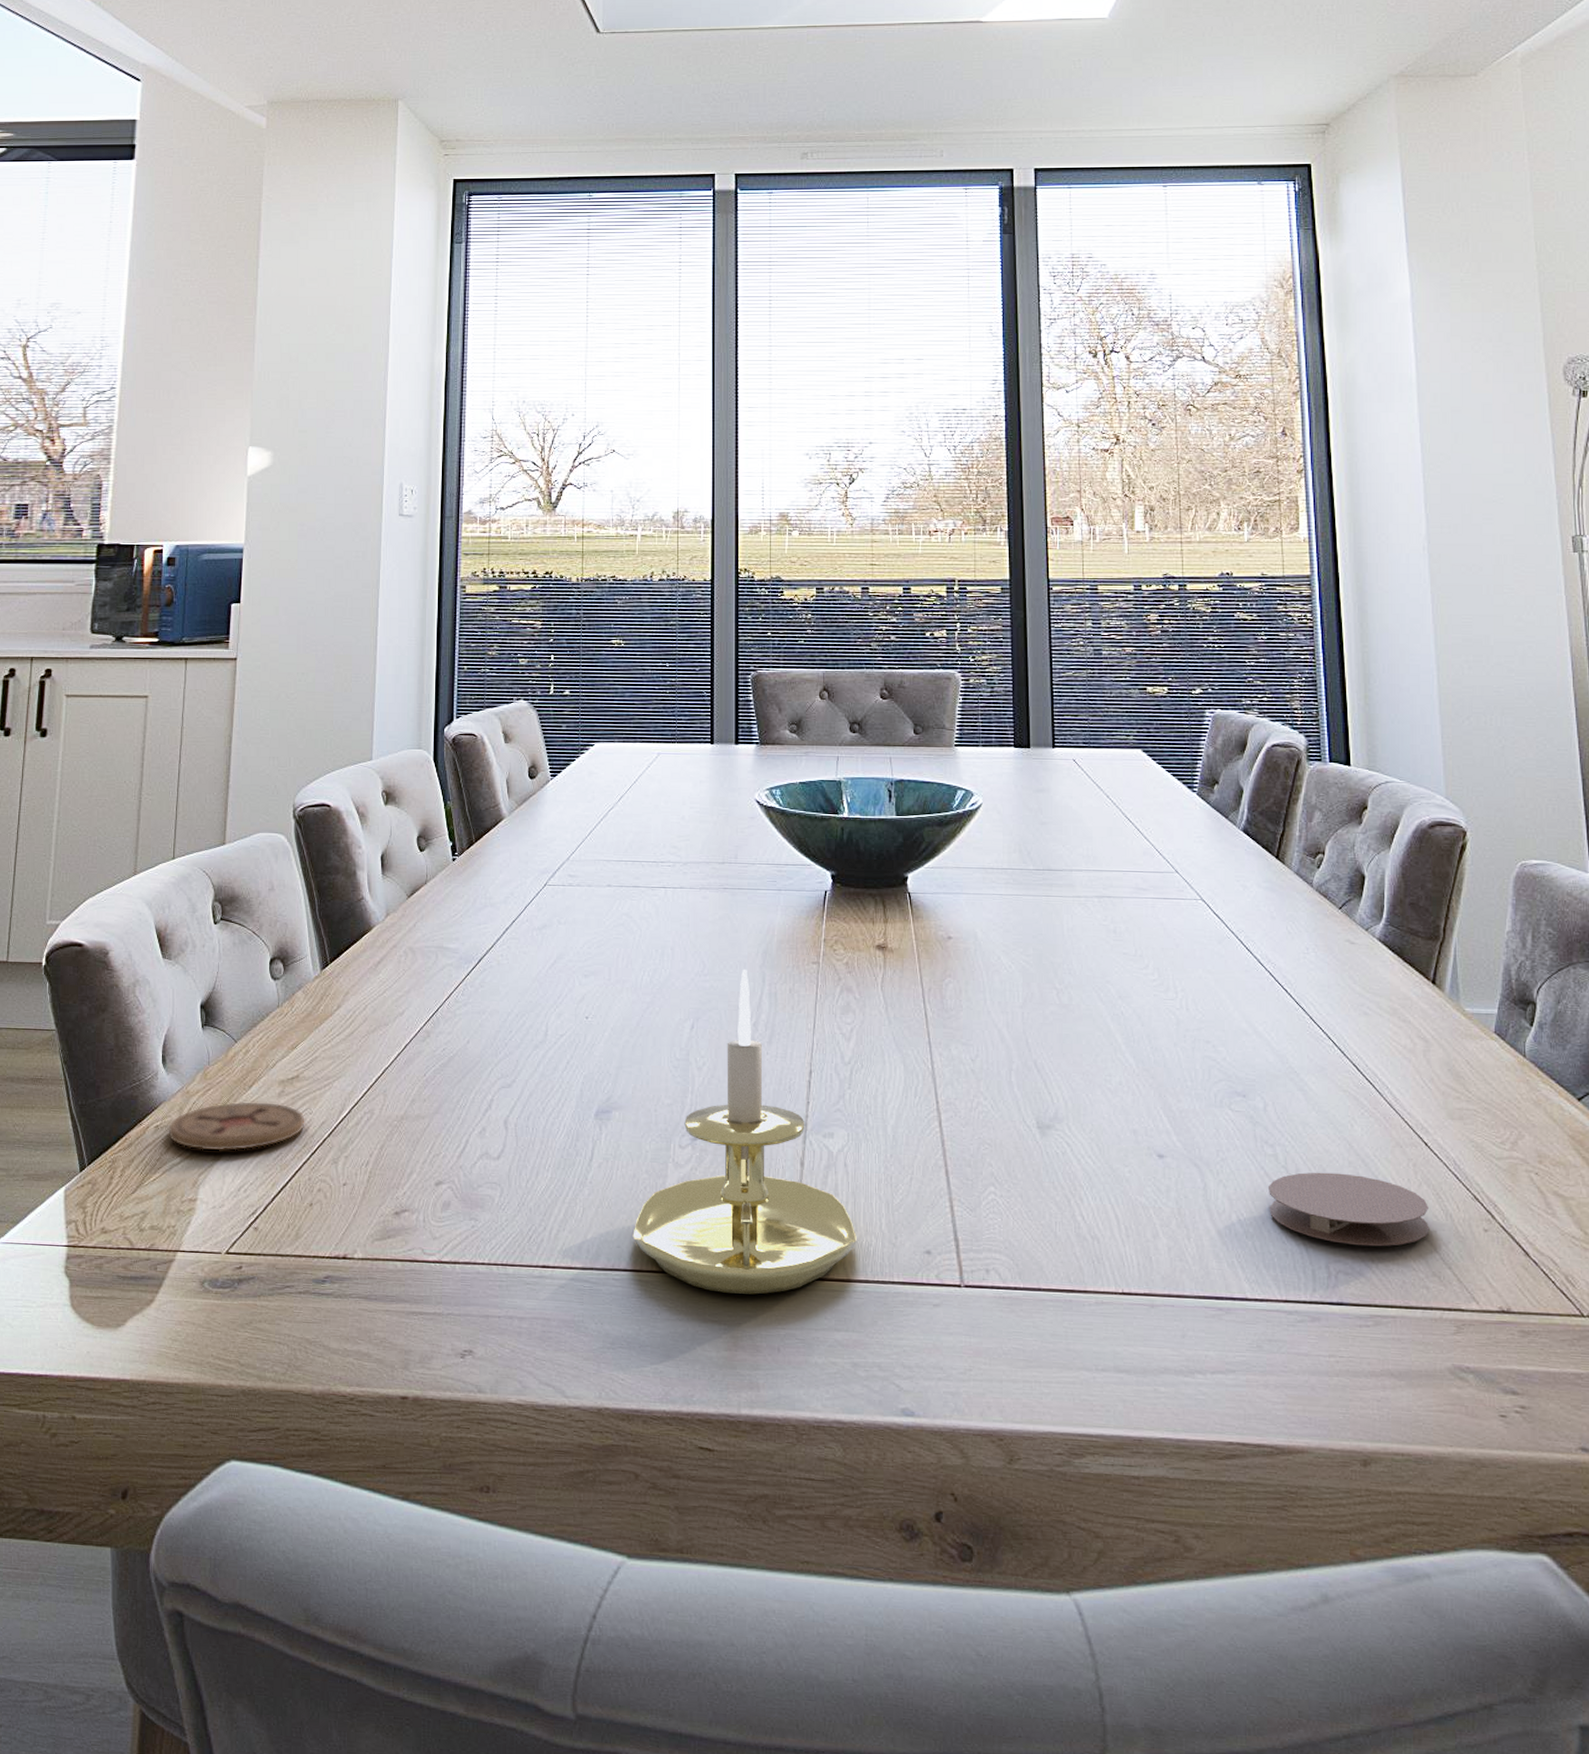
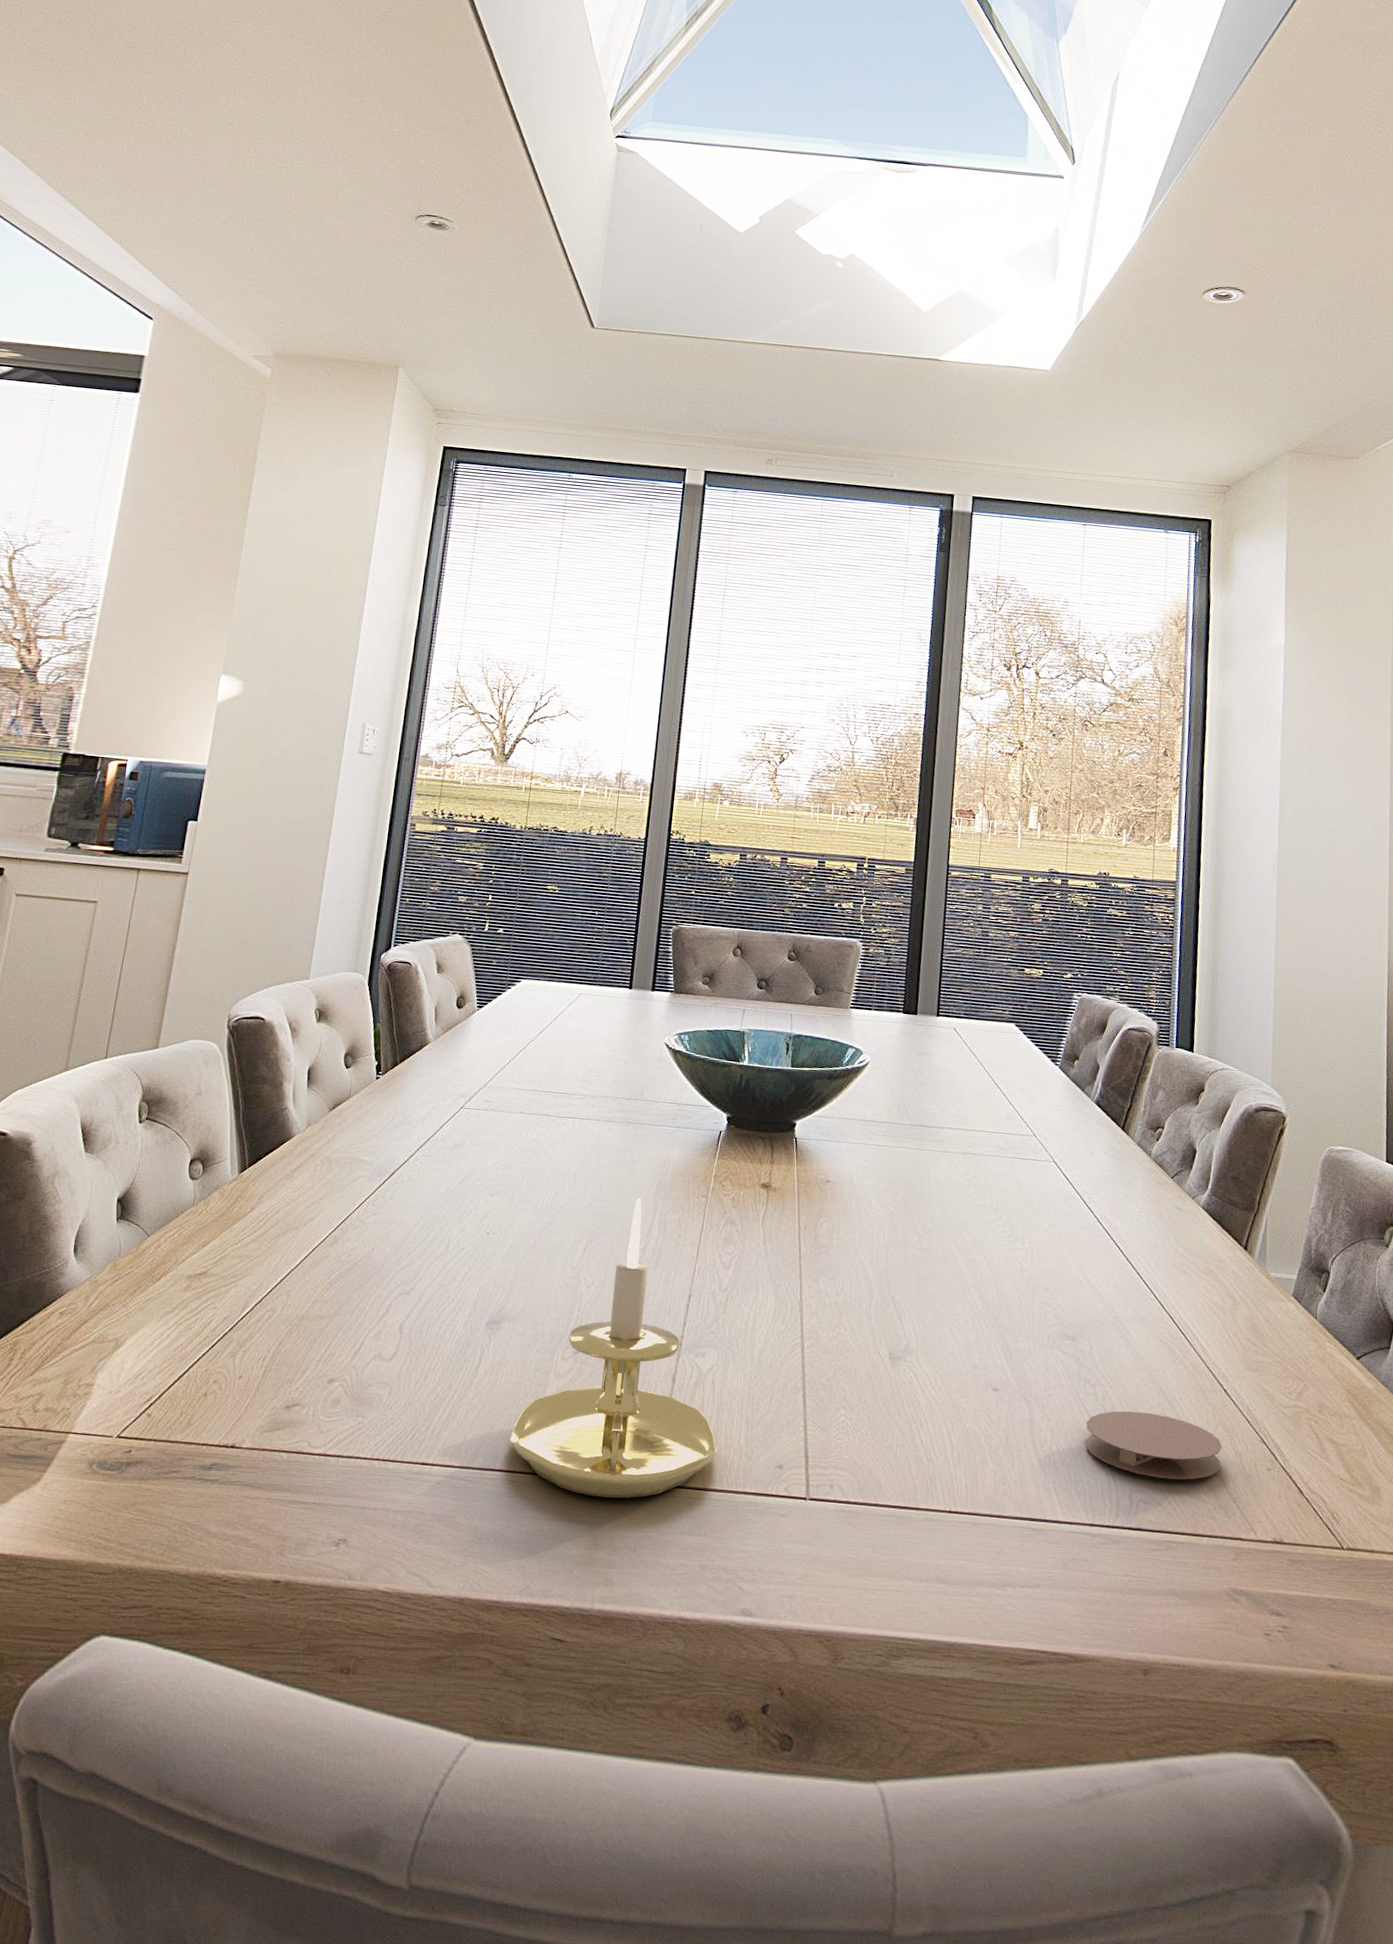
coaster: present [167,1101,306,1152] -> none [71,1293,209,1340]

